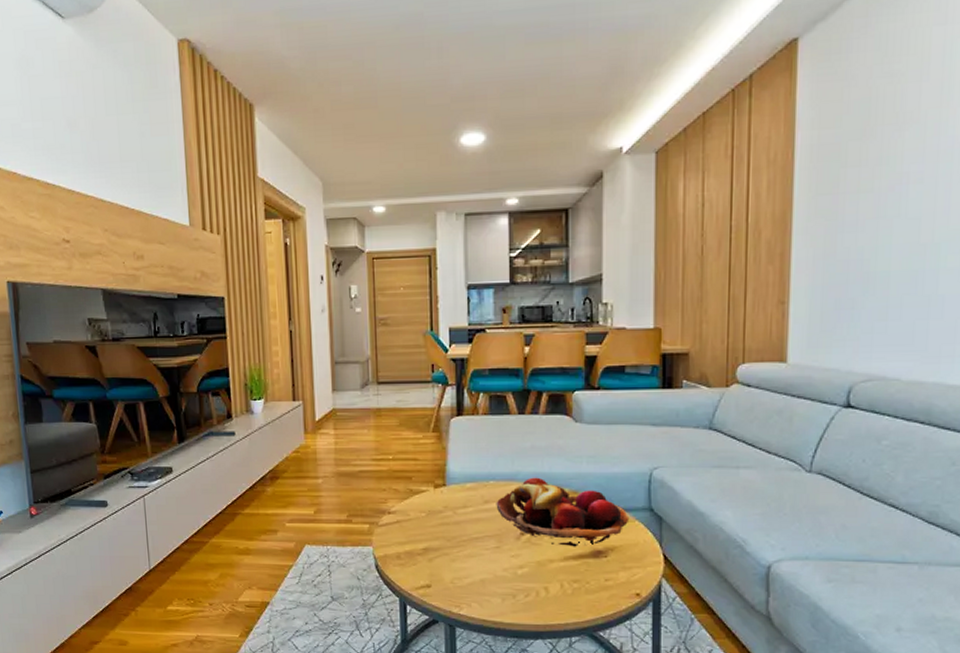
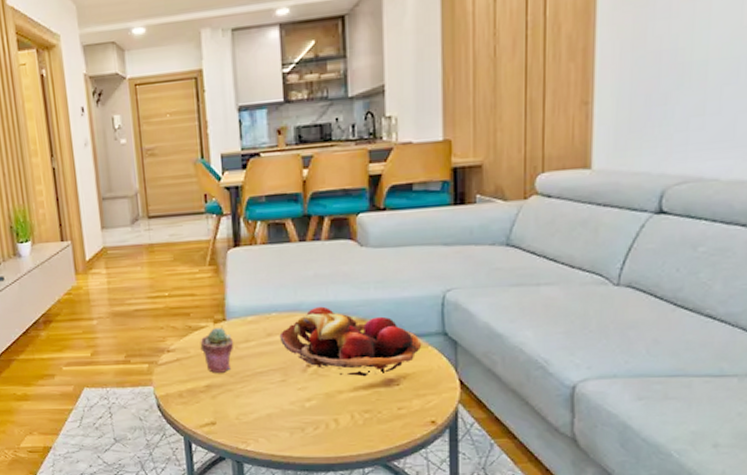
potted succulent: none [420,493,453,537] -> present [200,328,234,373]

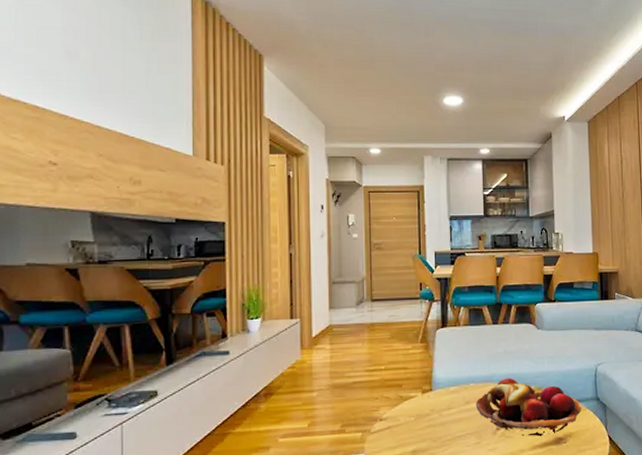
potted succulent: present [200,328,234,373] -> none [409,397,438,439]

